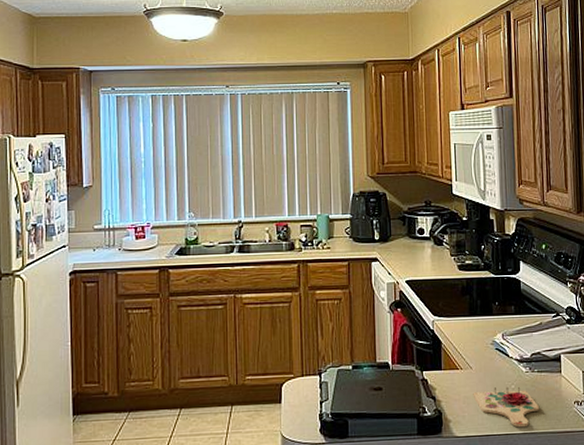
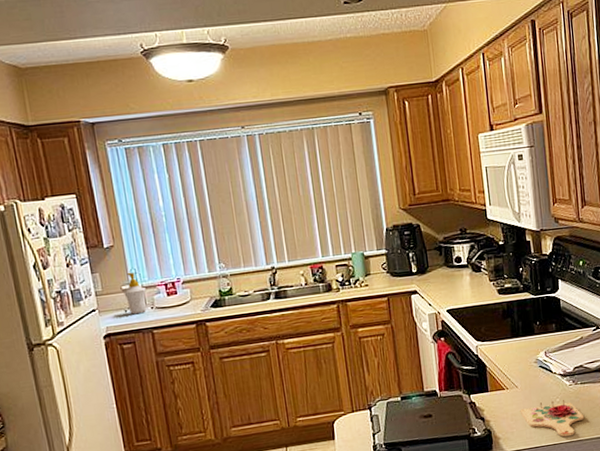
soap bottle: none [95,212,116,254] -> present [124,272,147,315]

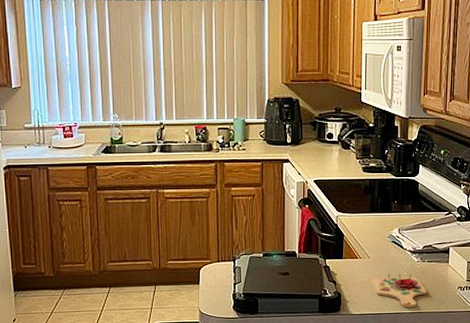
soap bottle: present [124,272,147,315] -> none [26,112,46,151]

